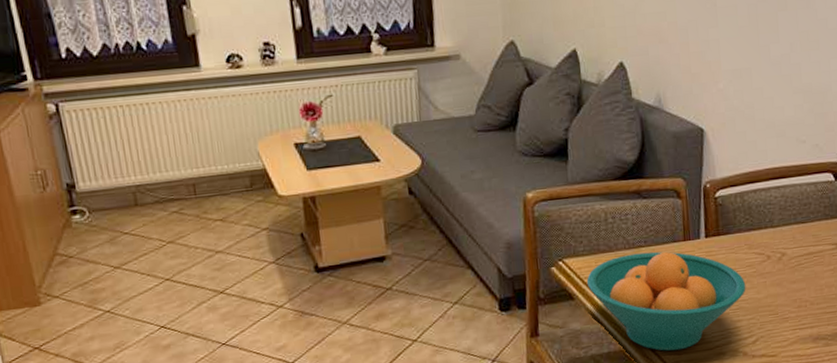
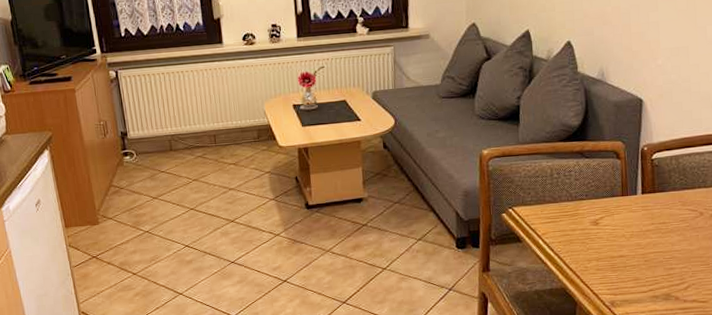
fruit bowl: present [586,251,746,351] -> none [533,204,679,292]

